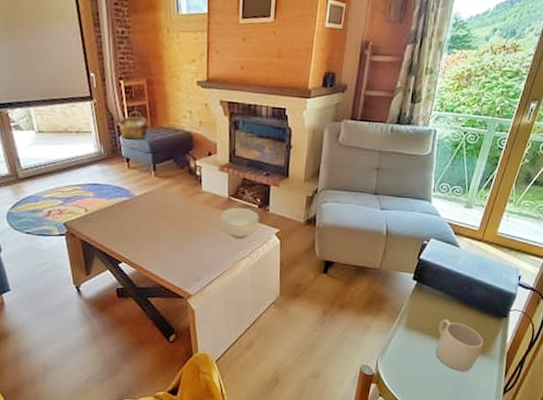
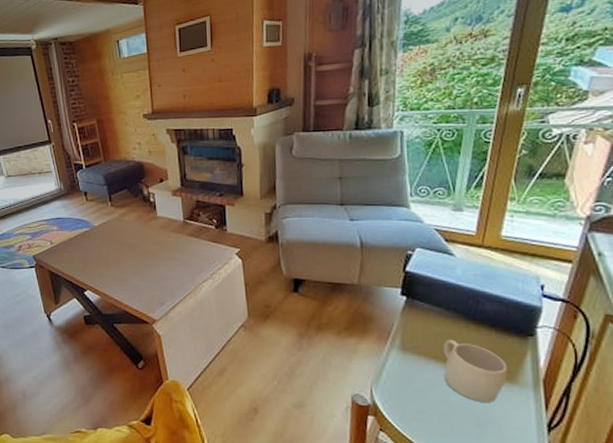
woven basket: present [118,111,148,140] -> none [75,149,101,175]
bowl: present [219,207,260,239] -> none [177,229,219,261]

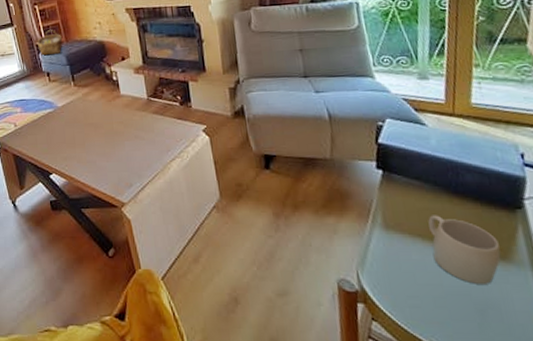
woven basket: none [75,149,101,175] -> present [37,30,63,56]

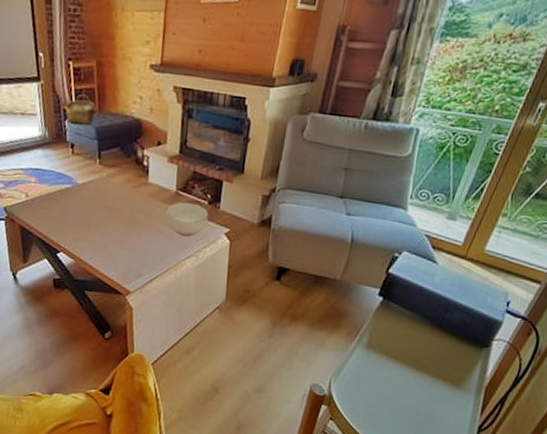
bowl: none [141,106,184,140] -> present [165,201,210,237]
mug: present [428,215,502,284] -> none [399,342,458,403]

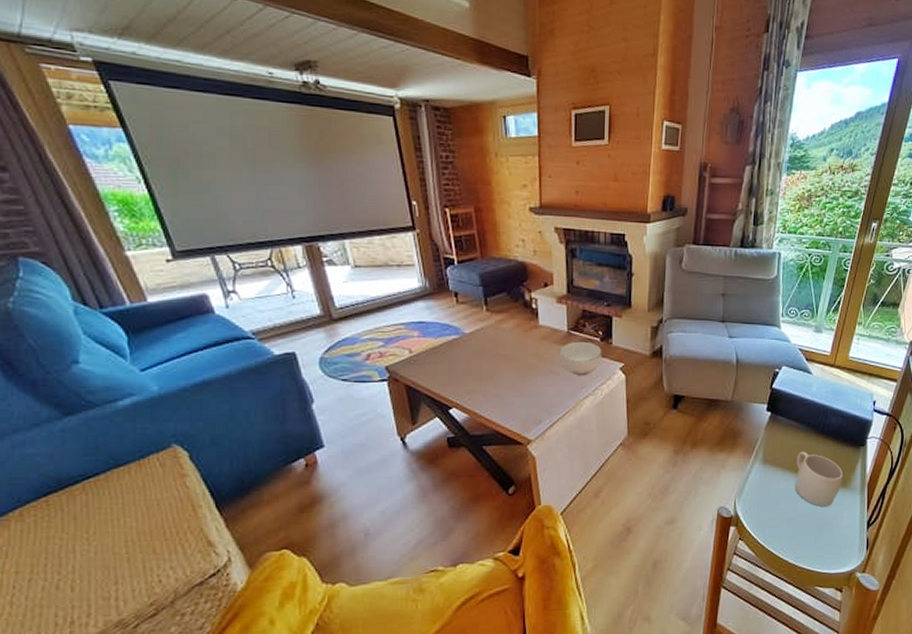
woven basket: present [65,94,96,125] -> none [444,241,477,272]
mug: none [399,342,458,403] -> present [795,451,843,506]

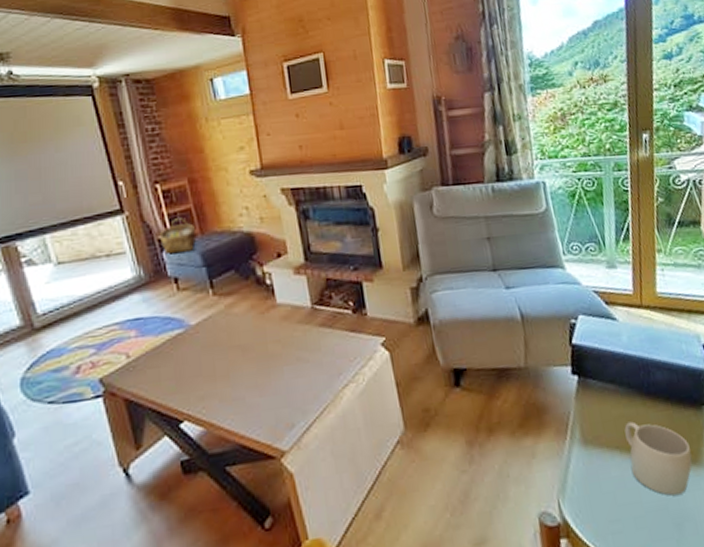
woven basket: none [444,241,477,272] -> present [159,218,197,255]
bowl: present [559,341,603,376] -> none [304,315,358,360]

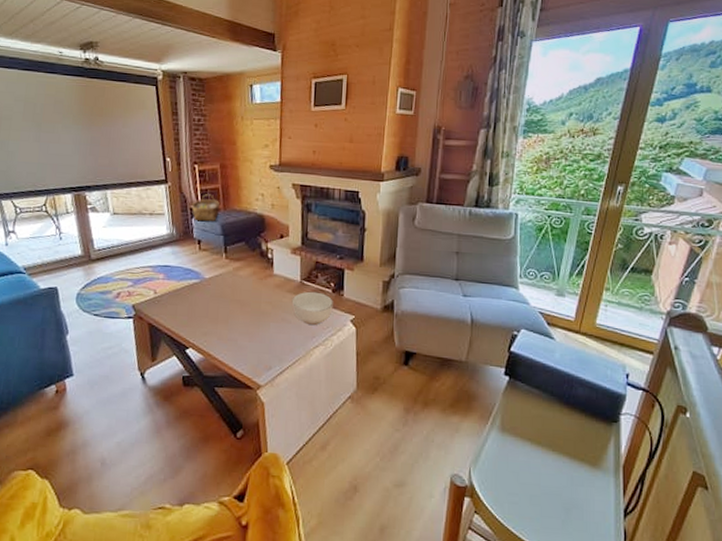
bowl: none [304,315,358,360] -> present [291,291,335,326]
mug: present [624,421,693,496] -> none [537,422,593,487]

